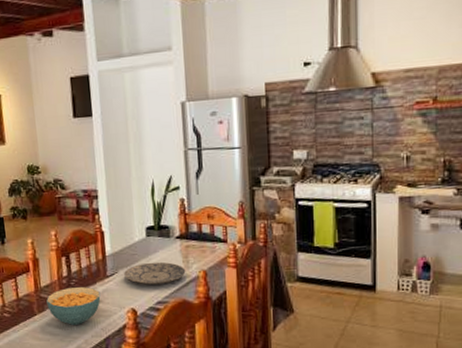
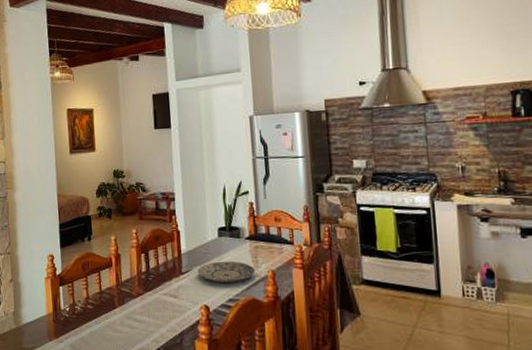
cereal bowl: present [46,287,101,325] -> none [126,283,176,319]

